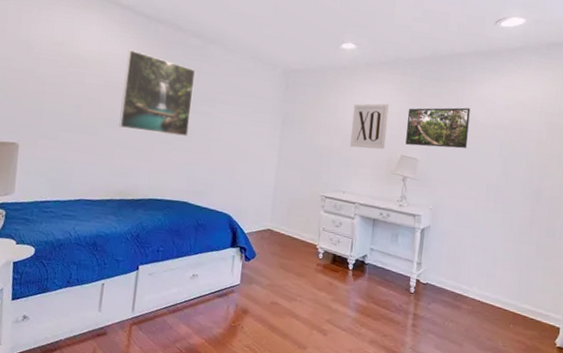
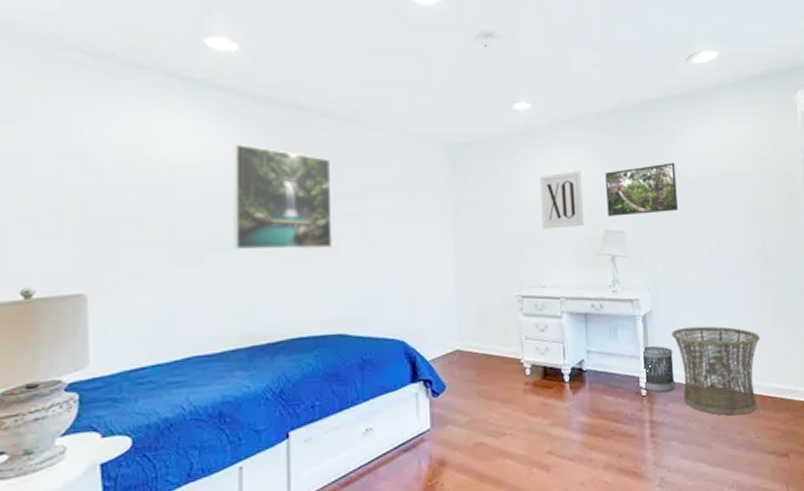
wastebasket: none [411,254,443,294] -> present [641,346,675,393]
basket: none [443,244,521,326] -> present [671,326,760,416]

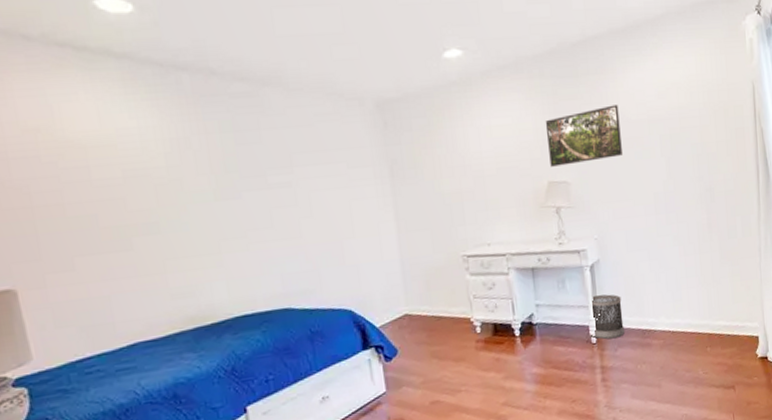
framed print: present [232,143,334,251] -> none [145,117,267,232]
wall art: present [540,170,585,229] -> none [477,120,527,186]
basket: present [671,326,760,416] -> none [619,270,707,355]

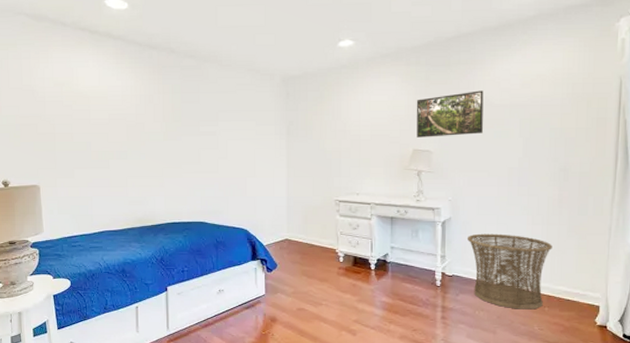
wastebasket: present [591,294,624,340] -> none [436,247,467,285]
basket: none [619,270,707,355] -> present [466,233,552,310]

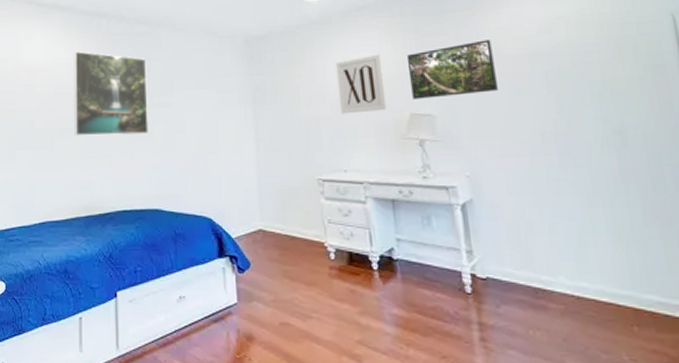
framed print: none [127,79,197,159] -> present [73,50,150,137]
wall art: none [358,98,396,148] -> present [336,54,387,114]
basket: present [466,233,552,310] -> none [498,219,629,330]

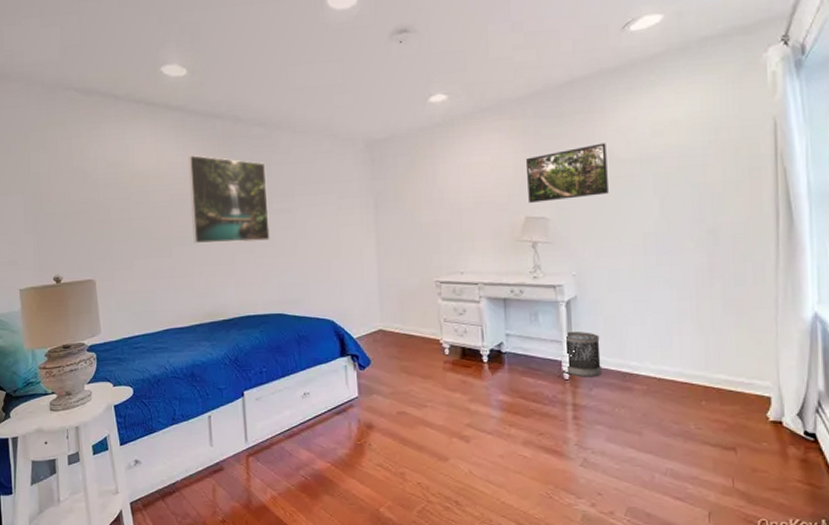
wall art: present [336,54,387,114] -> none [457,158,504,218]
wastebasket: none [465,239,509,292] -> present [564,332,601,378]

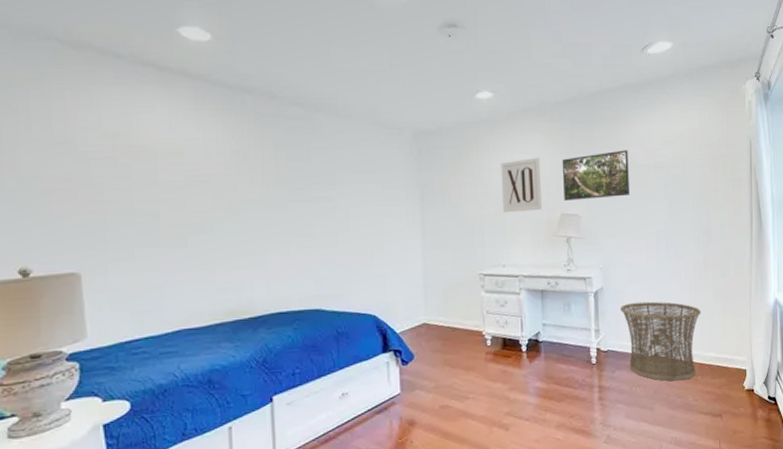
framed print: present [188,154,271,244] -> none [211,131,308,233]
wall art: none [457,158,504,218] -> present [501,157,543,213]
wastebasket: present [564,332,601,378] -> none [591,319,622,361]
basket: none [597,313,705,405] -> present [619,301,701,381]

